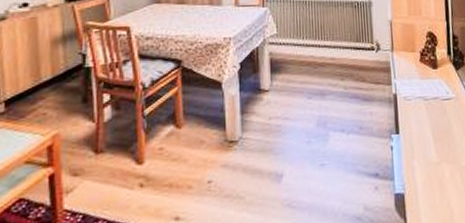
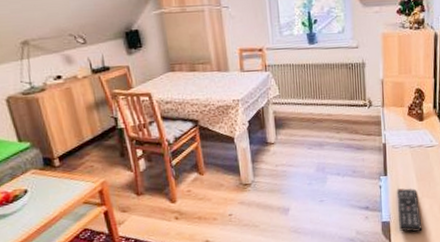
remote control: none [411,150,443,209] -> present [396,188,422,232]

